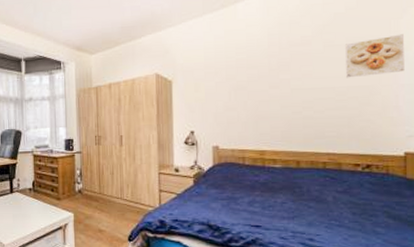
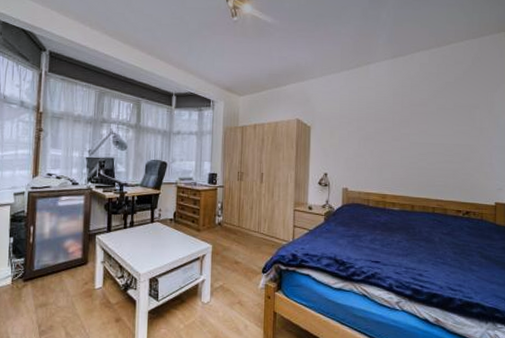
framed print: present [346,34,404,78] -> none [453,104,497,137]

